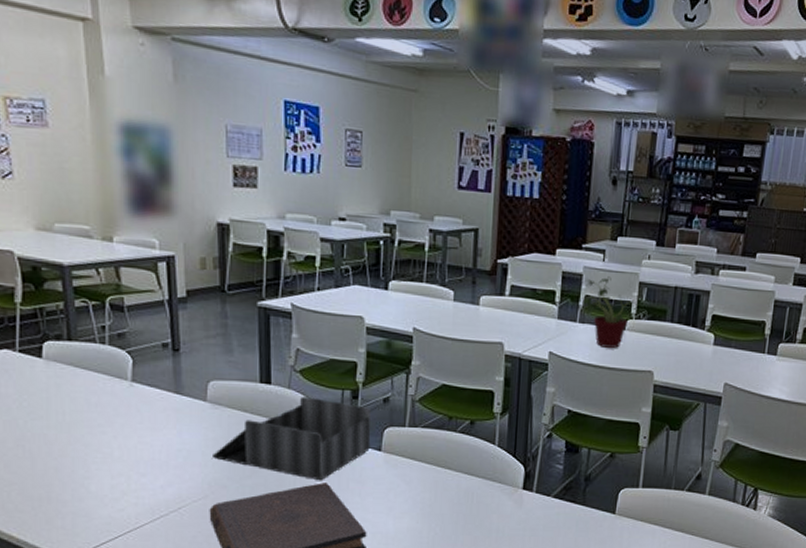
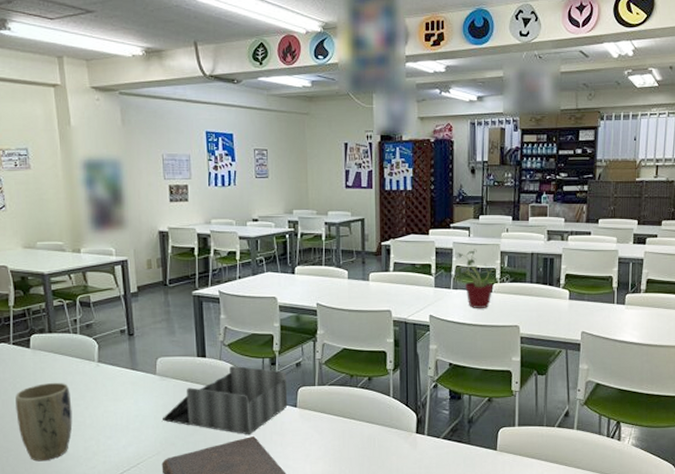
plant pot: none [21,402,96,499] -> present [15,382,73,462]

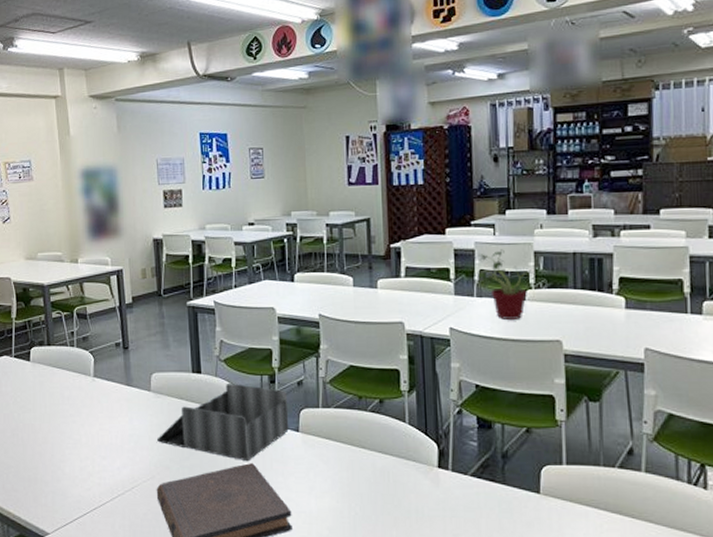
plant pot: present [15,382,73,462] -> none [16,397,69,480]

